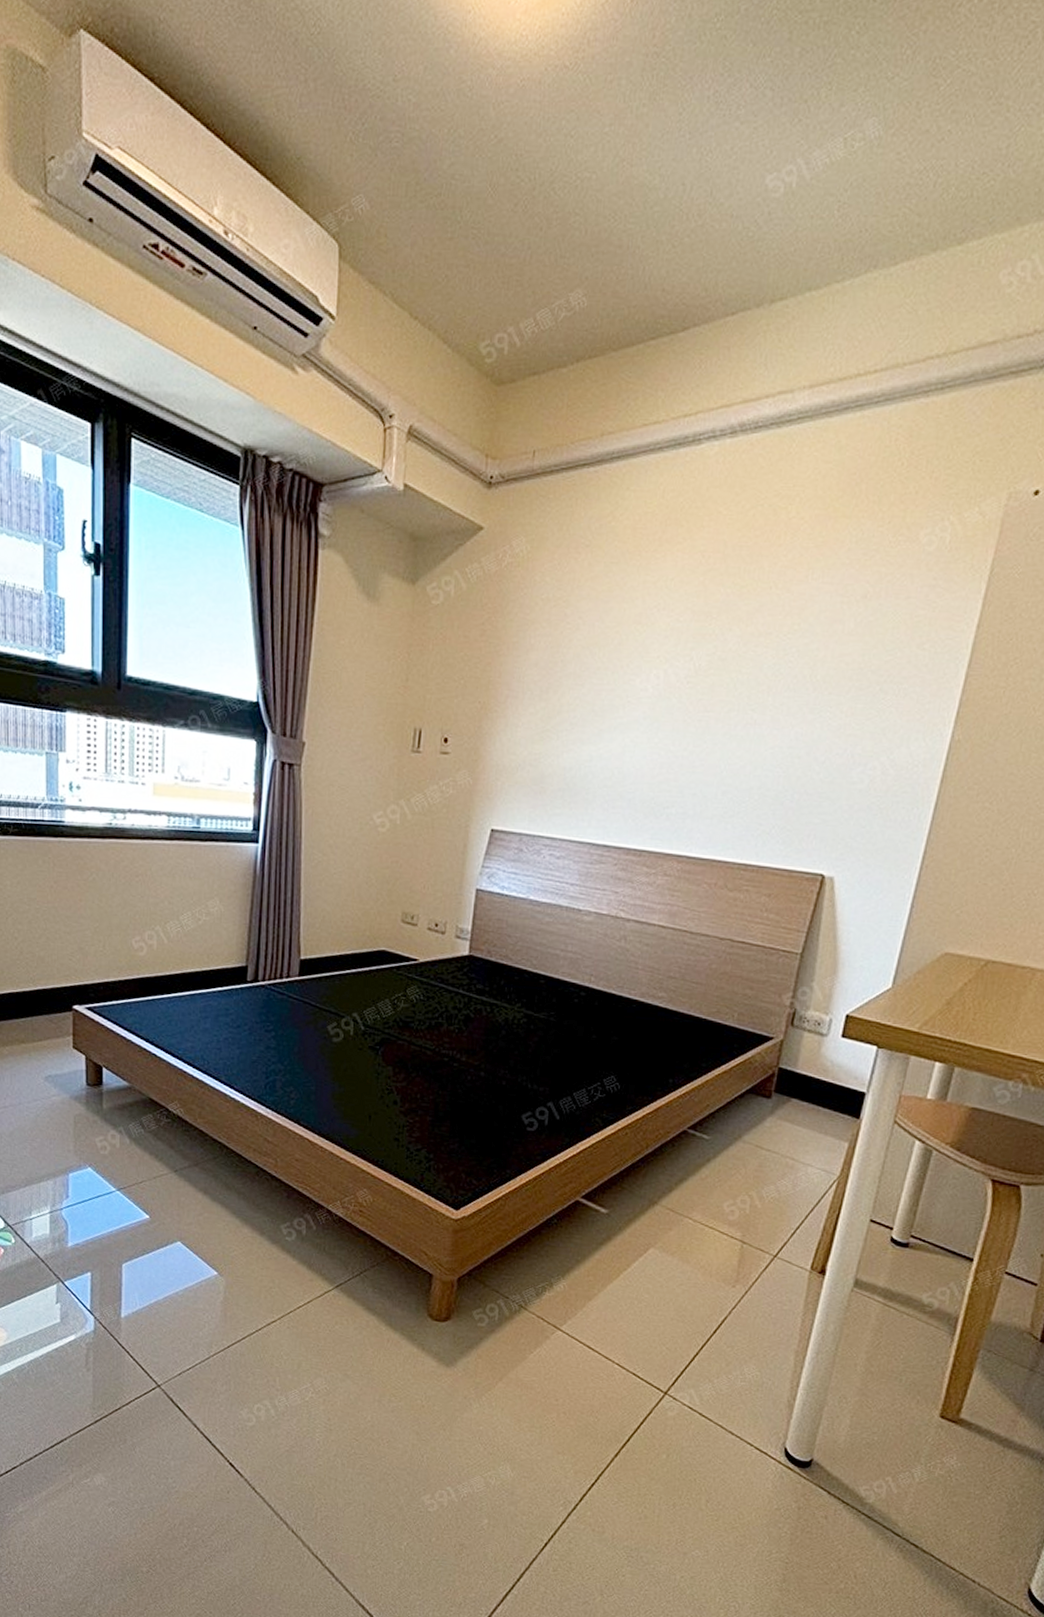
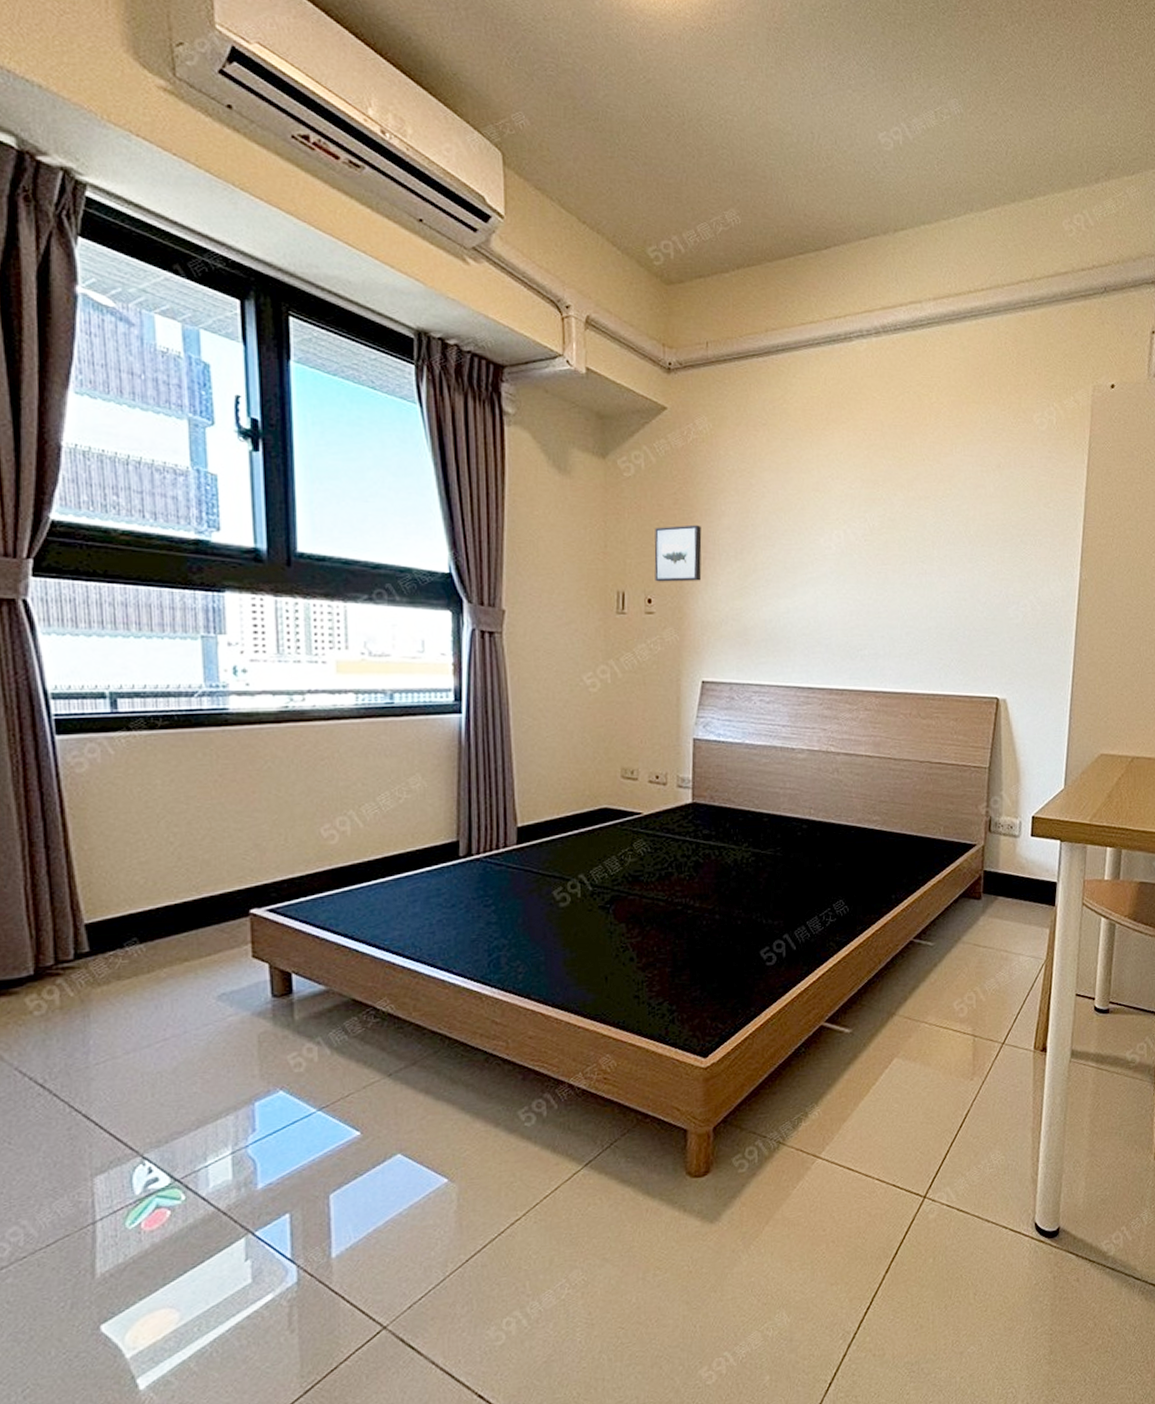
wall art: none [453,659,507,722] -> present [654,524,702,582]

